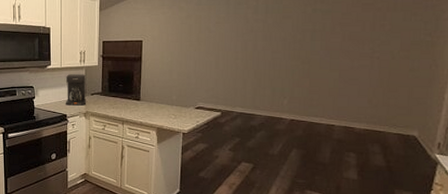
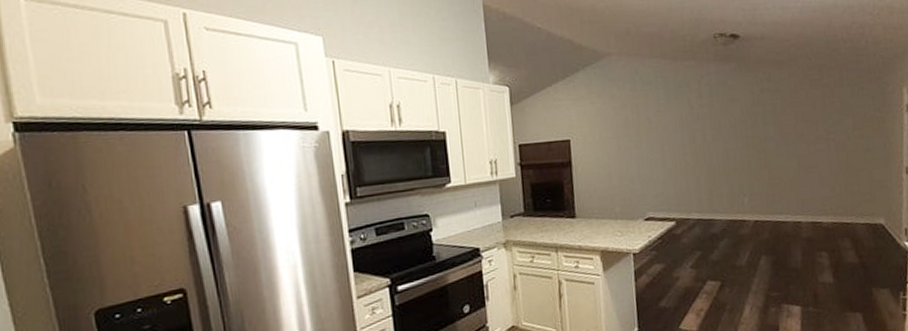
coffee maker: present [65,74,87,106] -> none [474,190,505,236]

